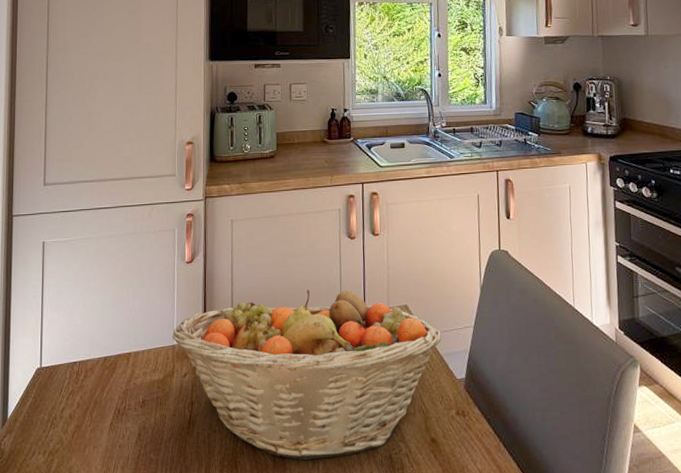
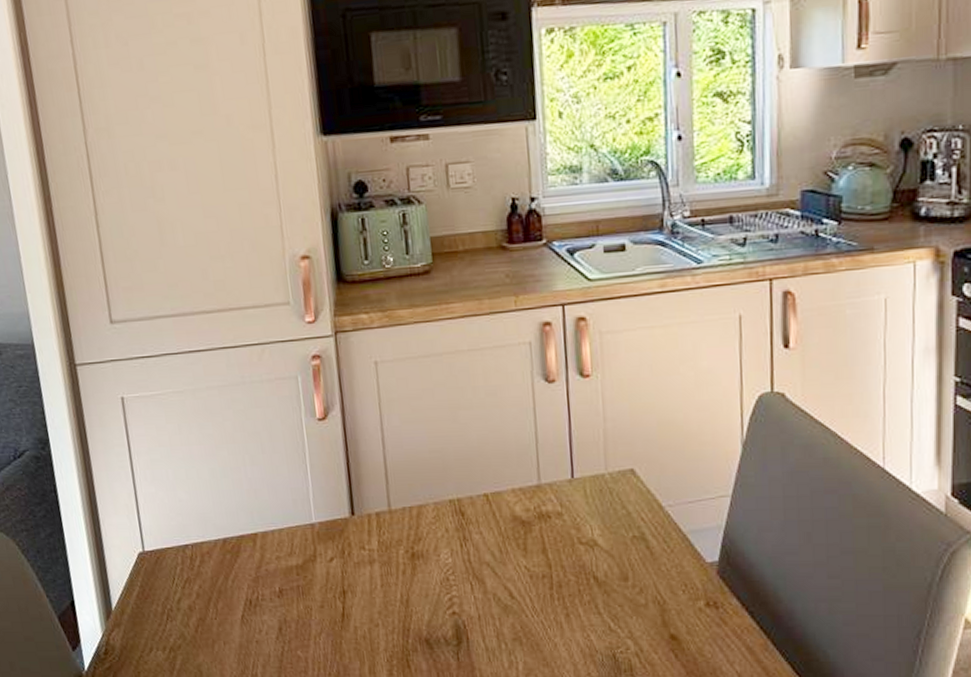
fruit basket: present [172,290,441,461] -> none [309,451,684,660]

